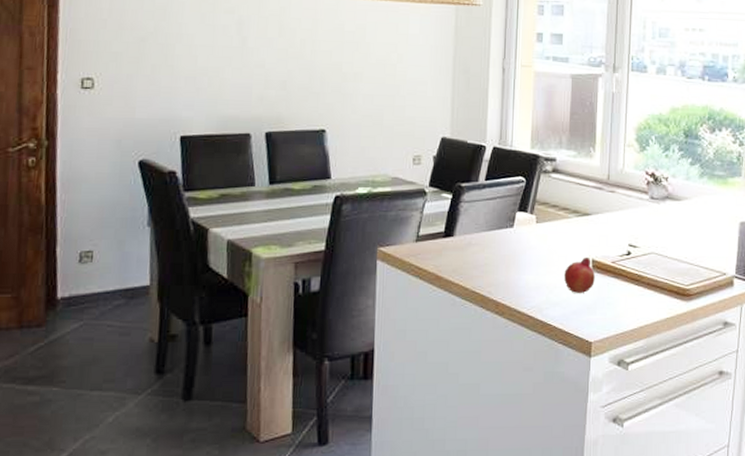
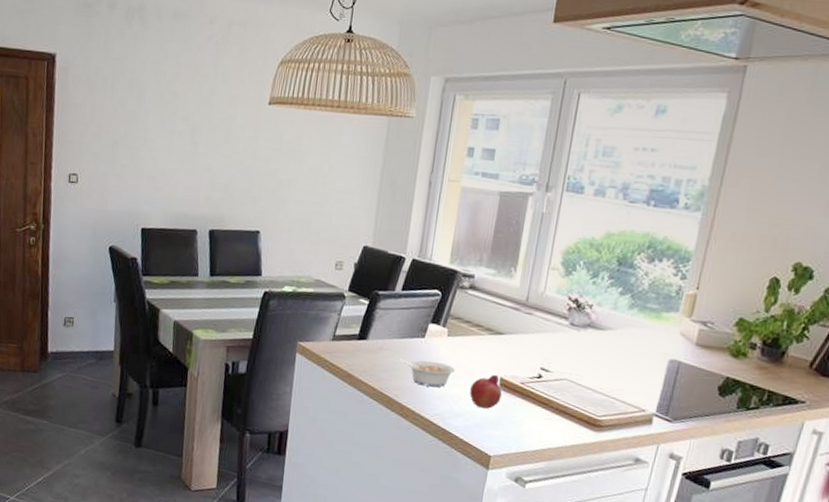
legume: none [490,251,547,278] -> present [399,358,455,388]

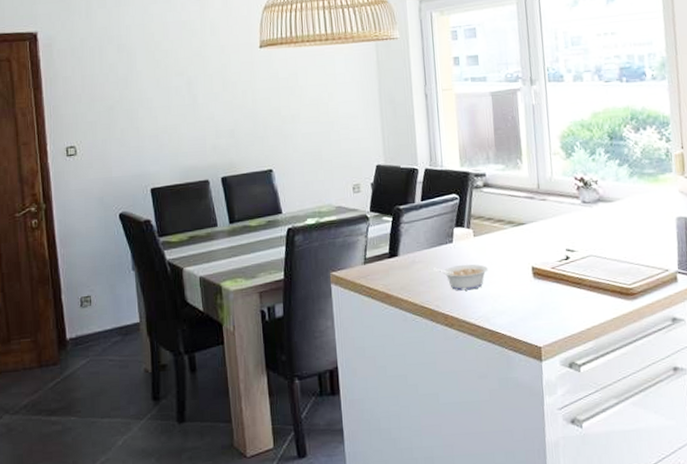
fruit: present [470,374,502,409] -> none [506,264,537,301]

